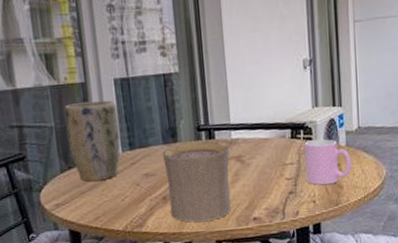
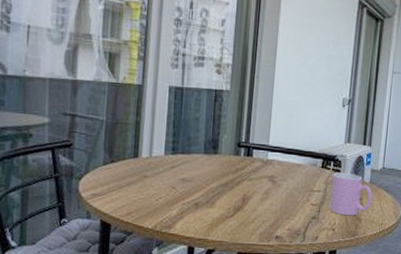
plant pot: present [64,100,121,182] -> none [115,102,167,178]
cup: present [163,143,231,223] -> none [199,157,264,233]

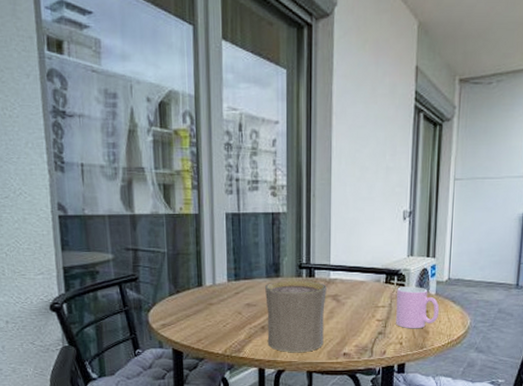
cup: none [199,157,264,233] -> present [265,280,326,353]

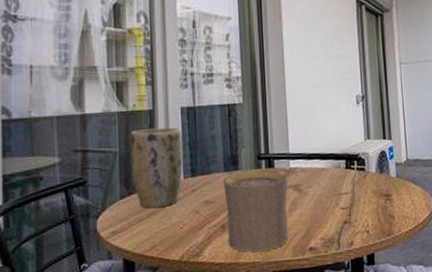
plant pot: none [177,233,227,306] -> present [130,127,183,208]
cup: present [396,287,439,329] -> none [358,170,402,215]

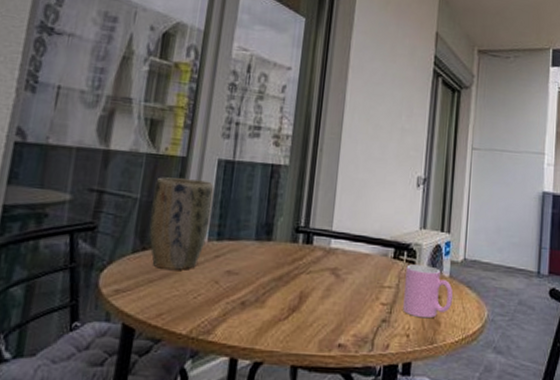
cup: present [224,171,288,253] -> none [245,245,325,340]
cup: none [358,170,402,215] -> present [403,264,453,319]

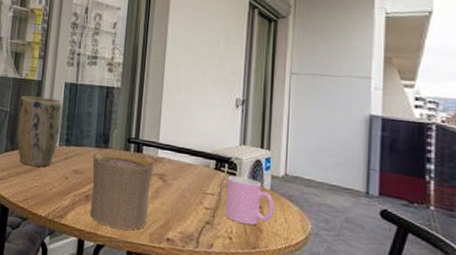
cup: none [245,245,325,340] -> present [90,152,154,230]

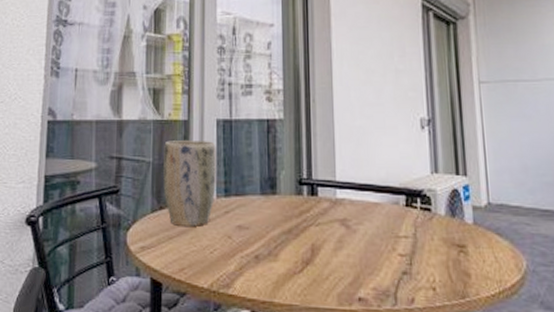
cup: present [90,152,154,230] -> none [260,198,333,294]
cup: present [225,176,274,225] -> none [422,212,481,270]

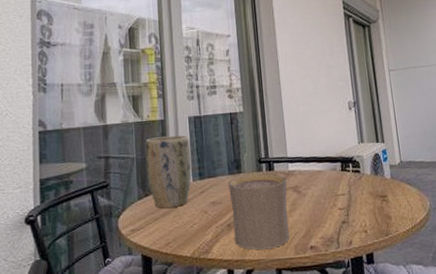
cup: none [260,198,333,294] -> present [228,174,290,250]

